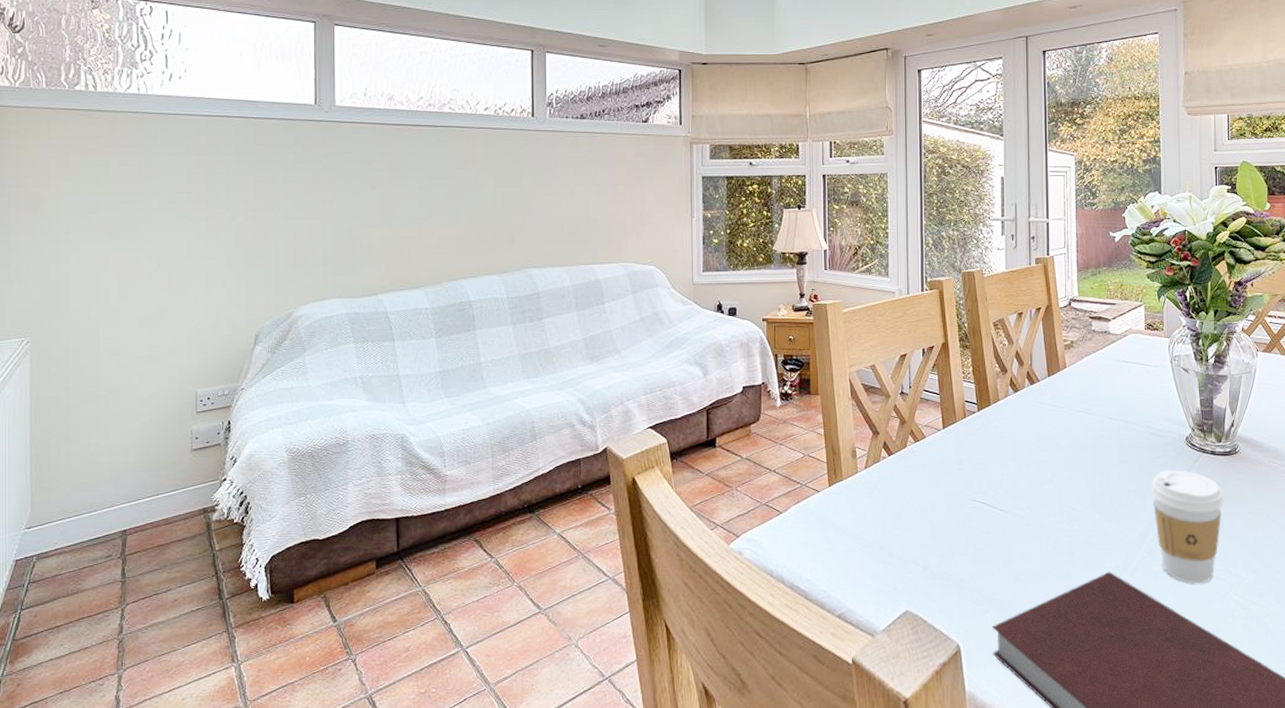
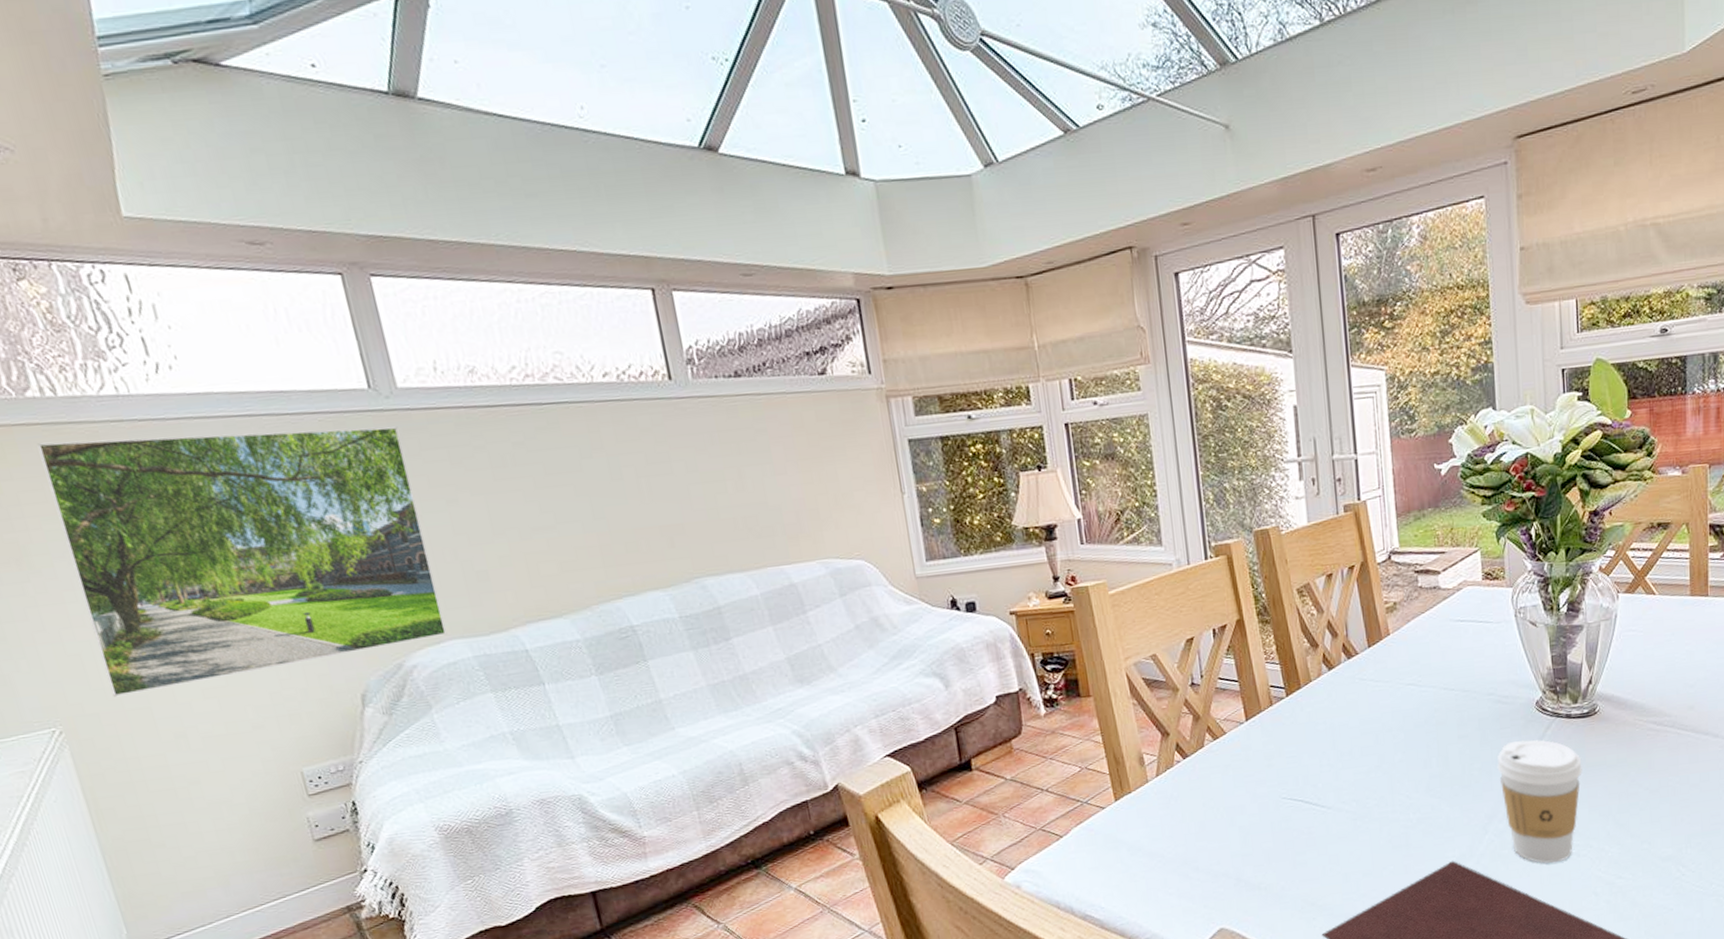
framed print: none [73,123,330,318] -> present [37,426,447,697]

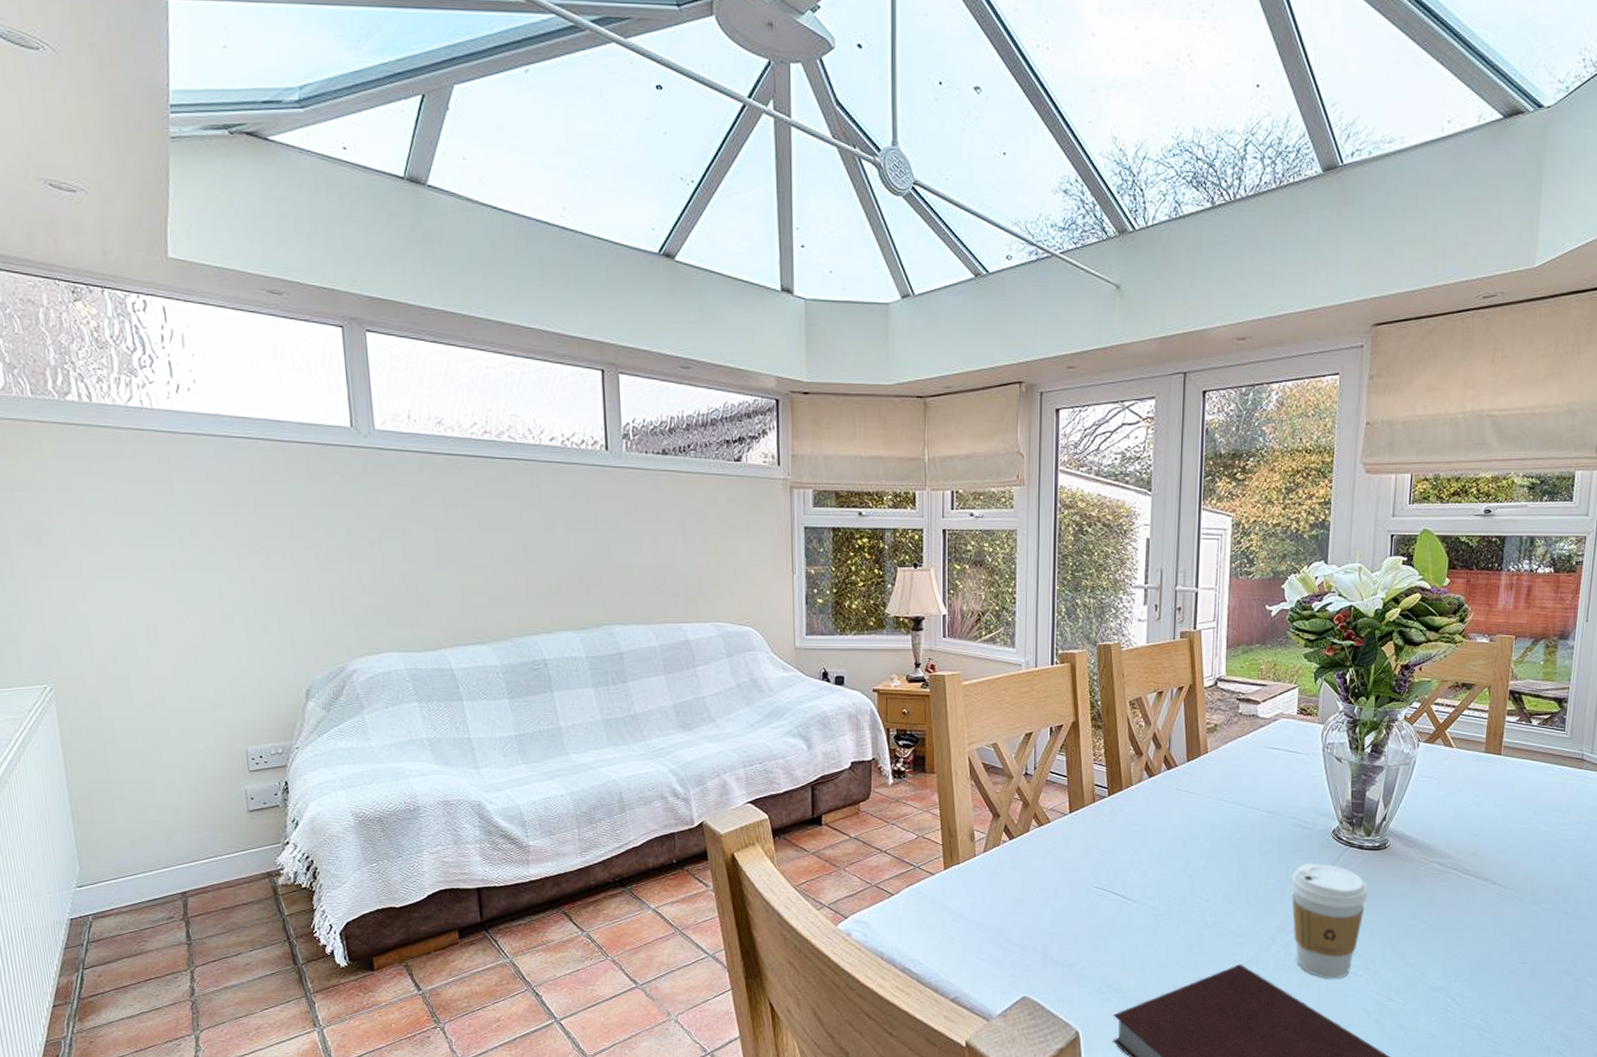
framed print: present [37,426,447,697] -> none [69,440,387,665]

